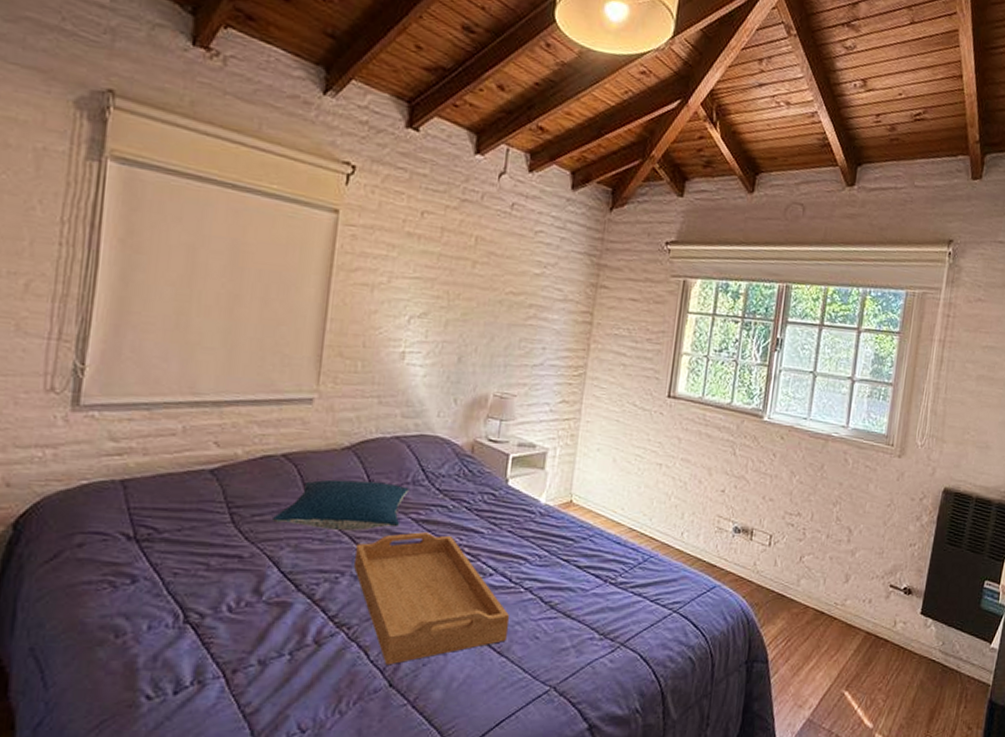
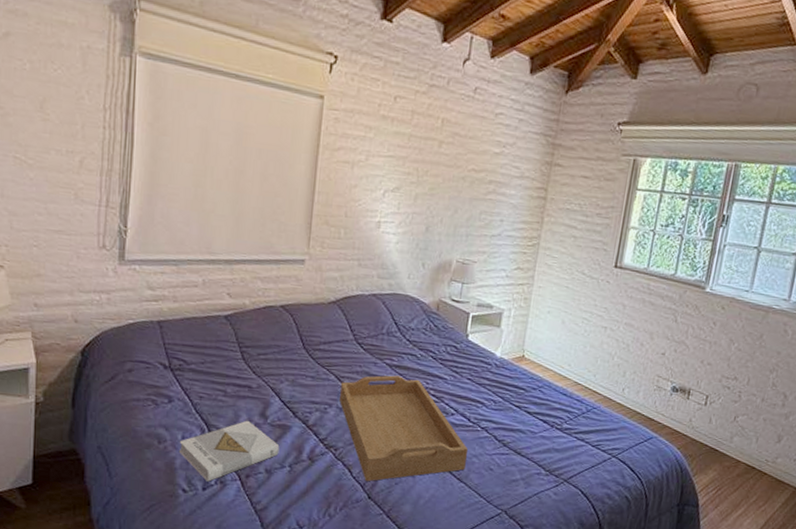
book: none [142,599,277,683] -> present [178,420,280,482]
pillow: present [273,479,409,532] -> none [274,328,384,371]

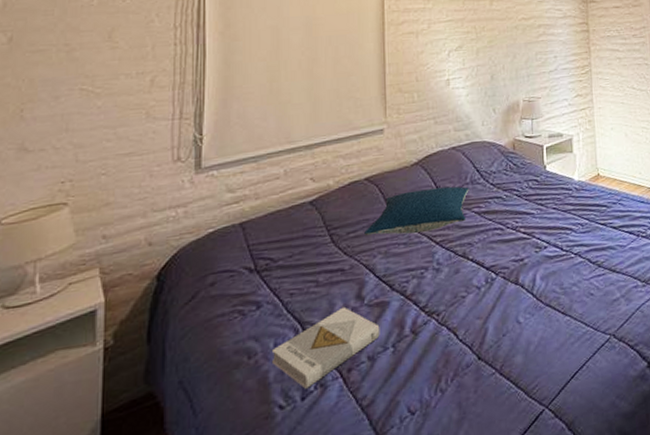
pillow: none [274,328,384,371] -> present [364,186,469,236]
serving tray: present [339,375,469,482] -> none [433,220,568,342]

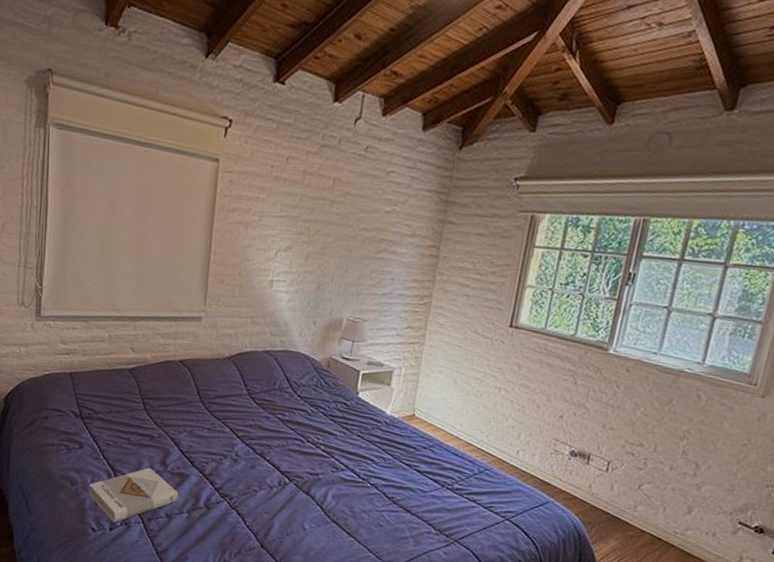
pillow: present [364,186,469,236] -> none [173,382,276,425]

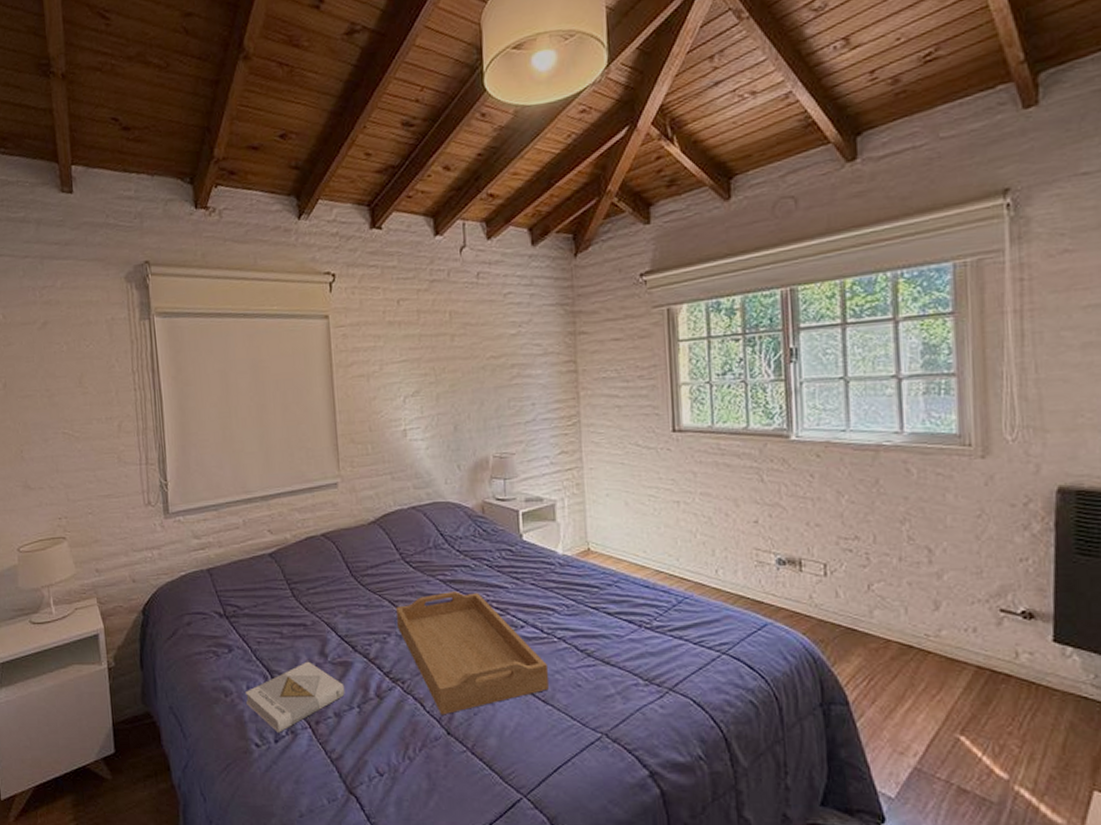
serving tray: none [233,429,358,531] -> present [396,591,549,715]

